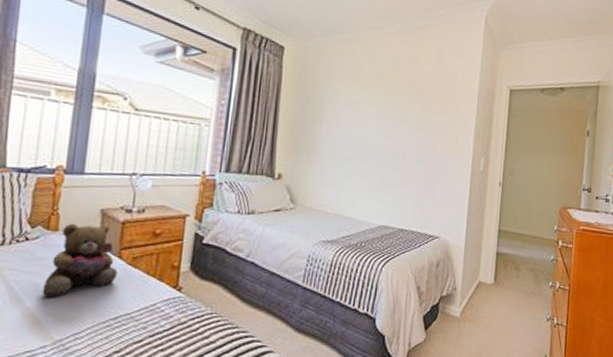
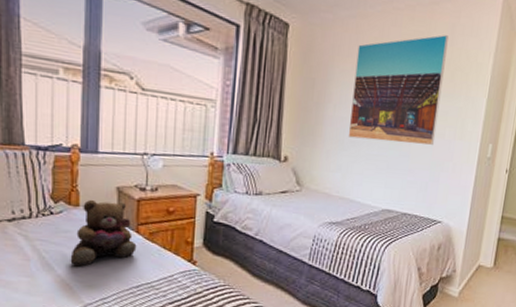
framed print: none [342,56,436,160] -> present [348,35,448,145]

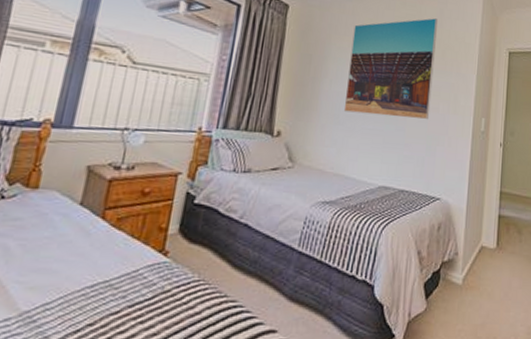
teddy bear: present [70,199,137,267] -> none [13,180,100,263]

